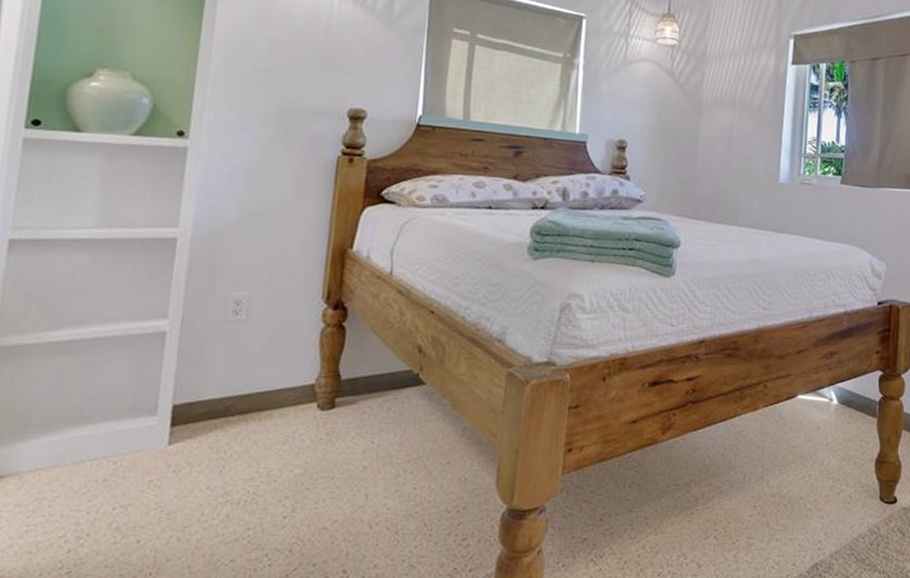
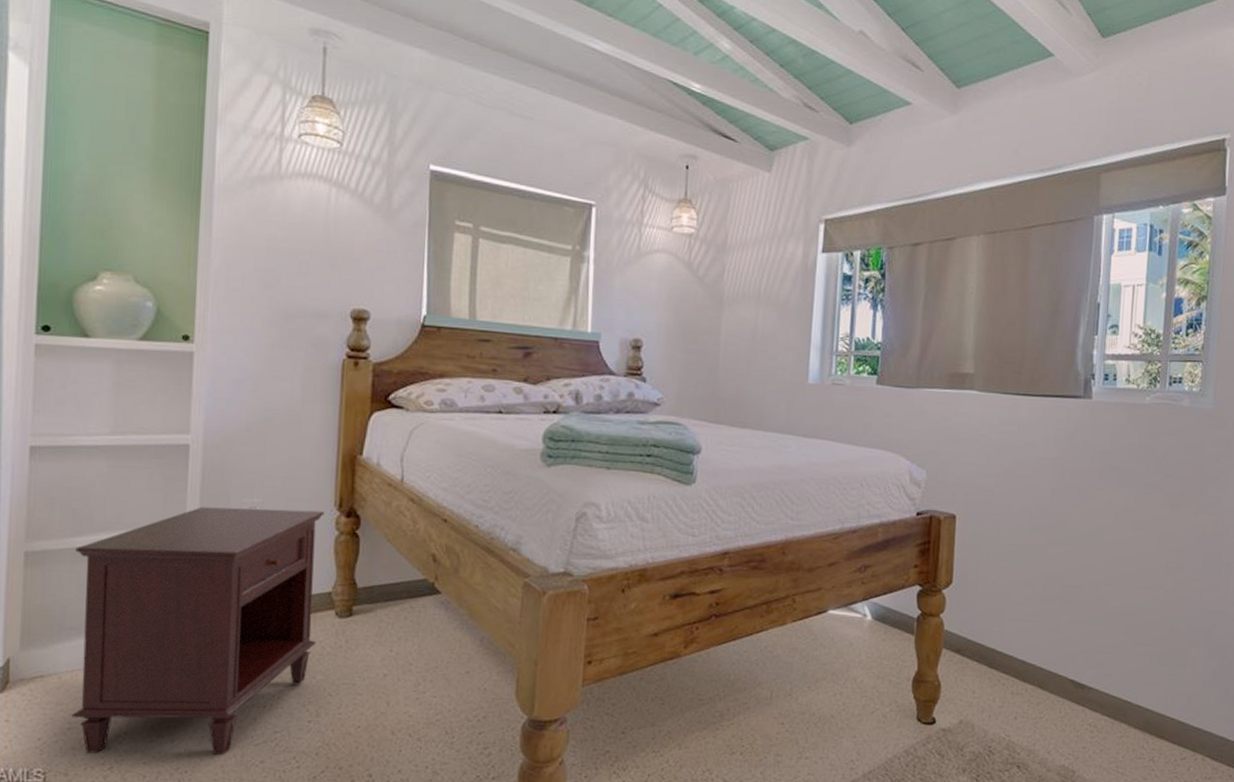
nightstand: none [30,300,312,558] -> present [72,507,325,755]

